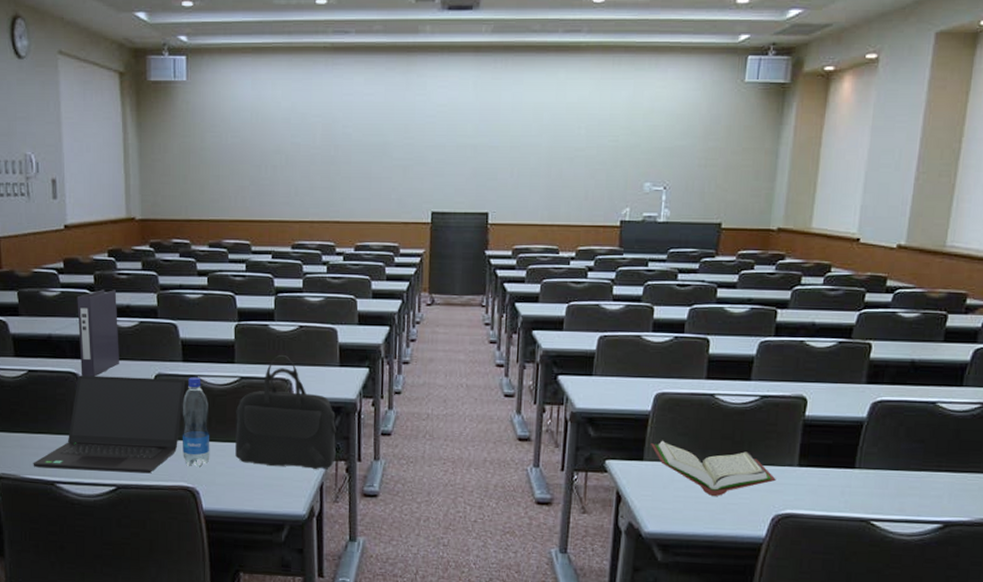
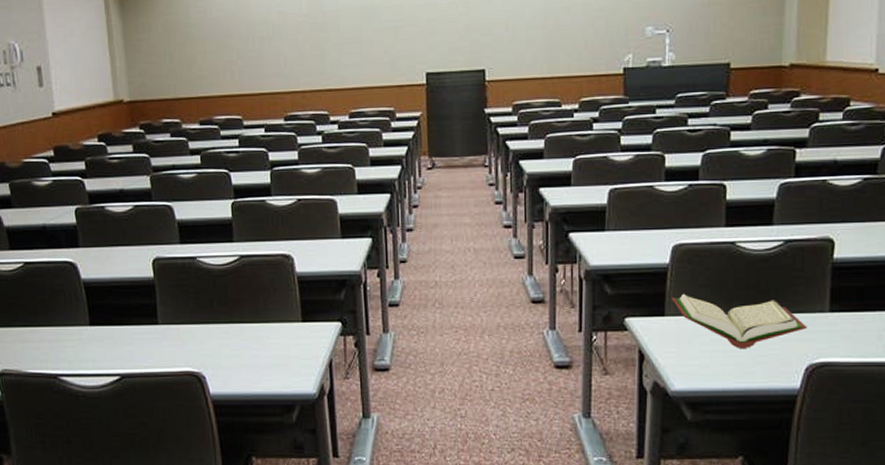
laptop: present [33,375,186,474] -> none [34,261,185,362]
binder: present [77,289,119,377] -> none [69,175,116,265]
bottle: present [182,377,210,467] -> none [182,259,214,351]
handbag: present [235,355,336,469] -> none [237,231,343,346]

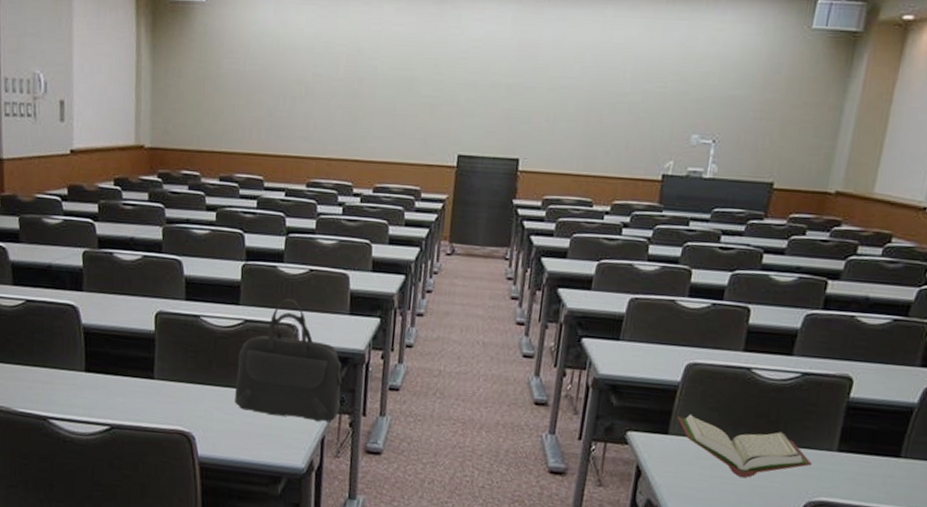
handbag: none [237,231,343,346] -> present [235,299,342,422]

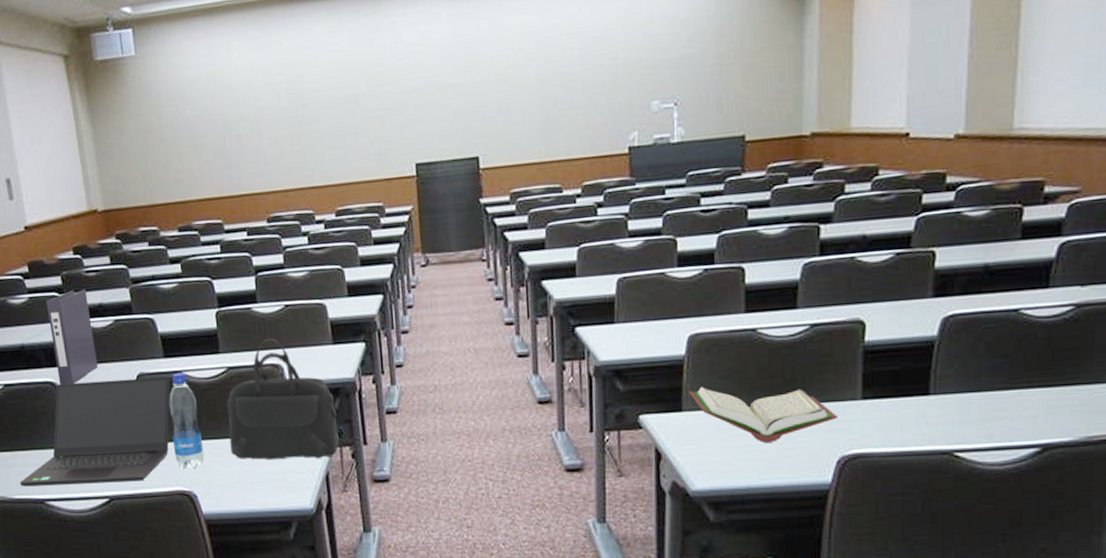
laptop: none [26,308,188,415] -> present [20,376,170,487]
binder: none [79,220,121,311] -> present [46,289,98,385]
bottle: none [180,316,210,411] -> present [168,372,205,469]

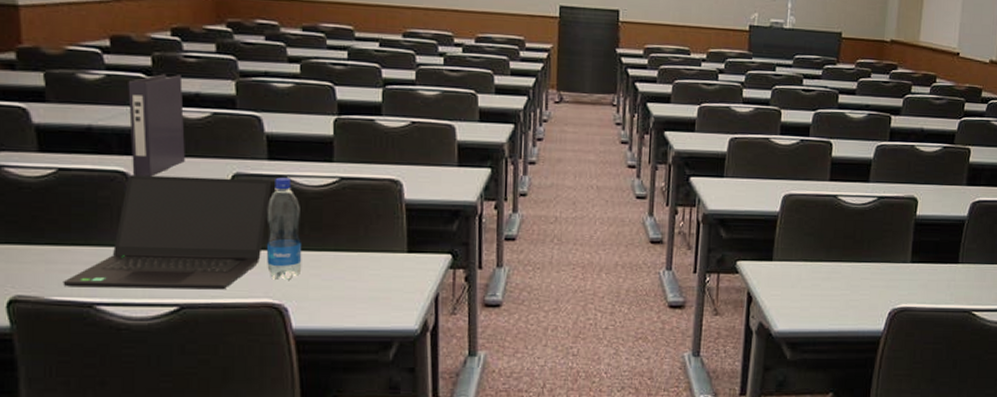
handbag: present [226,339,339,460] -> none [333,154,454,279]
book: present [689,386,838,443] -> none [779,240,892,293]

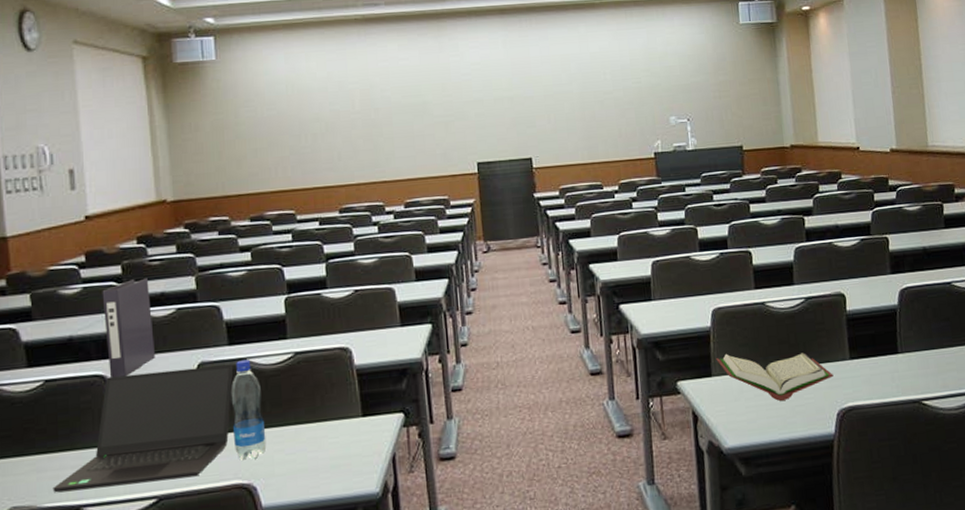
book: none [779,240,892,293] -> present [716,353,834,401]

